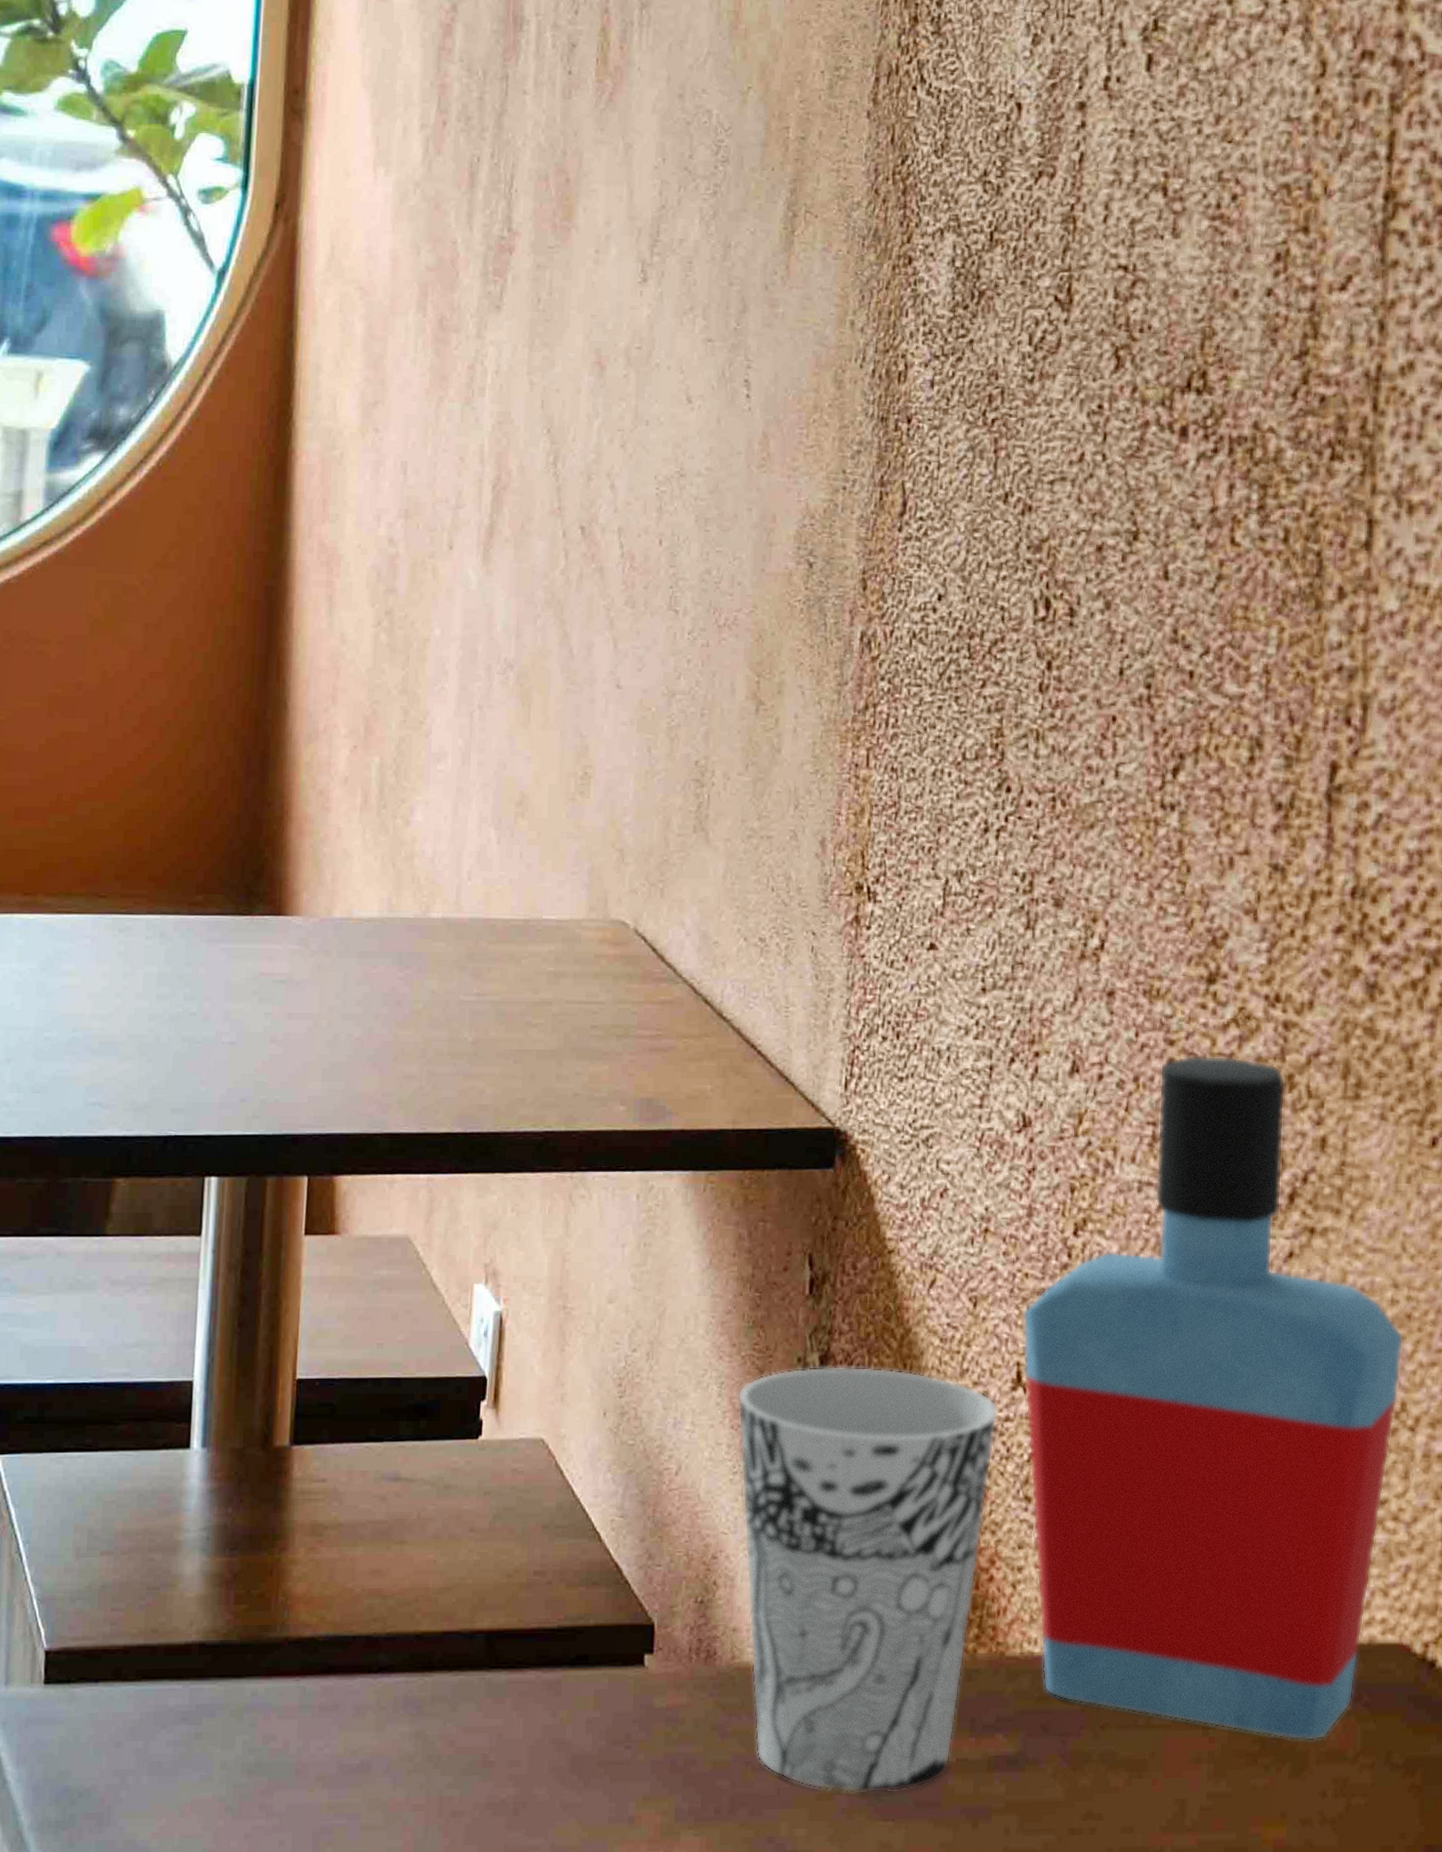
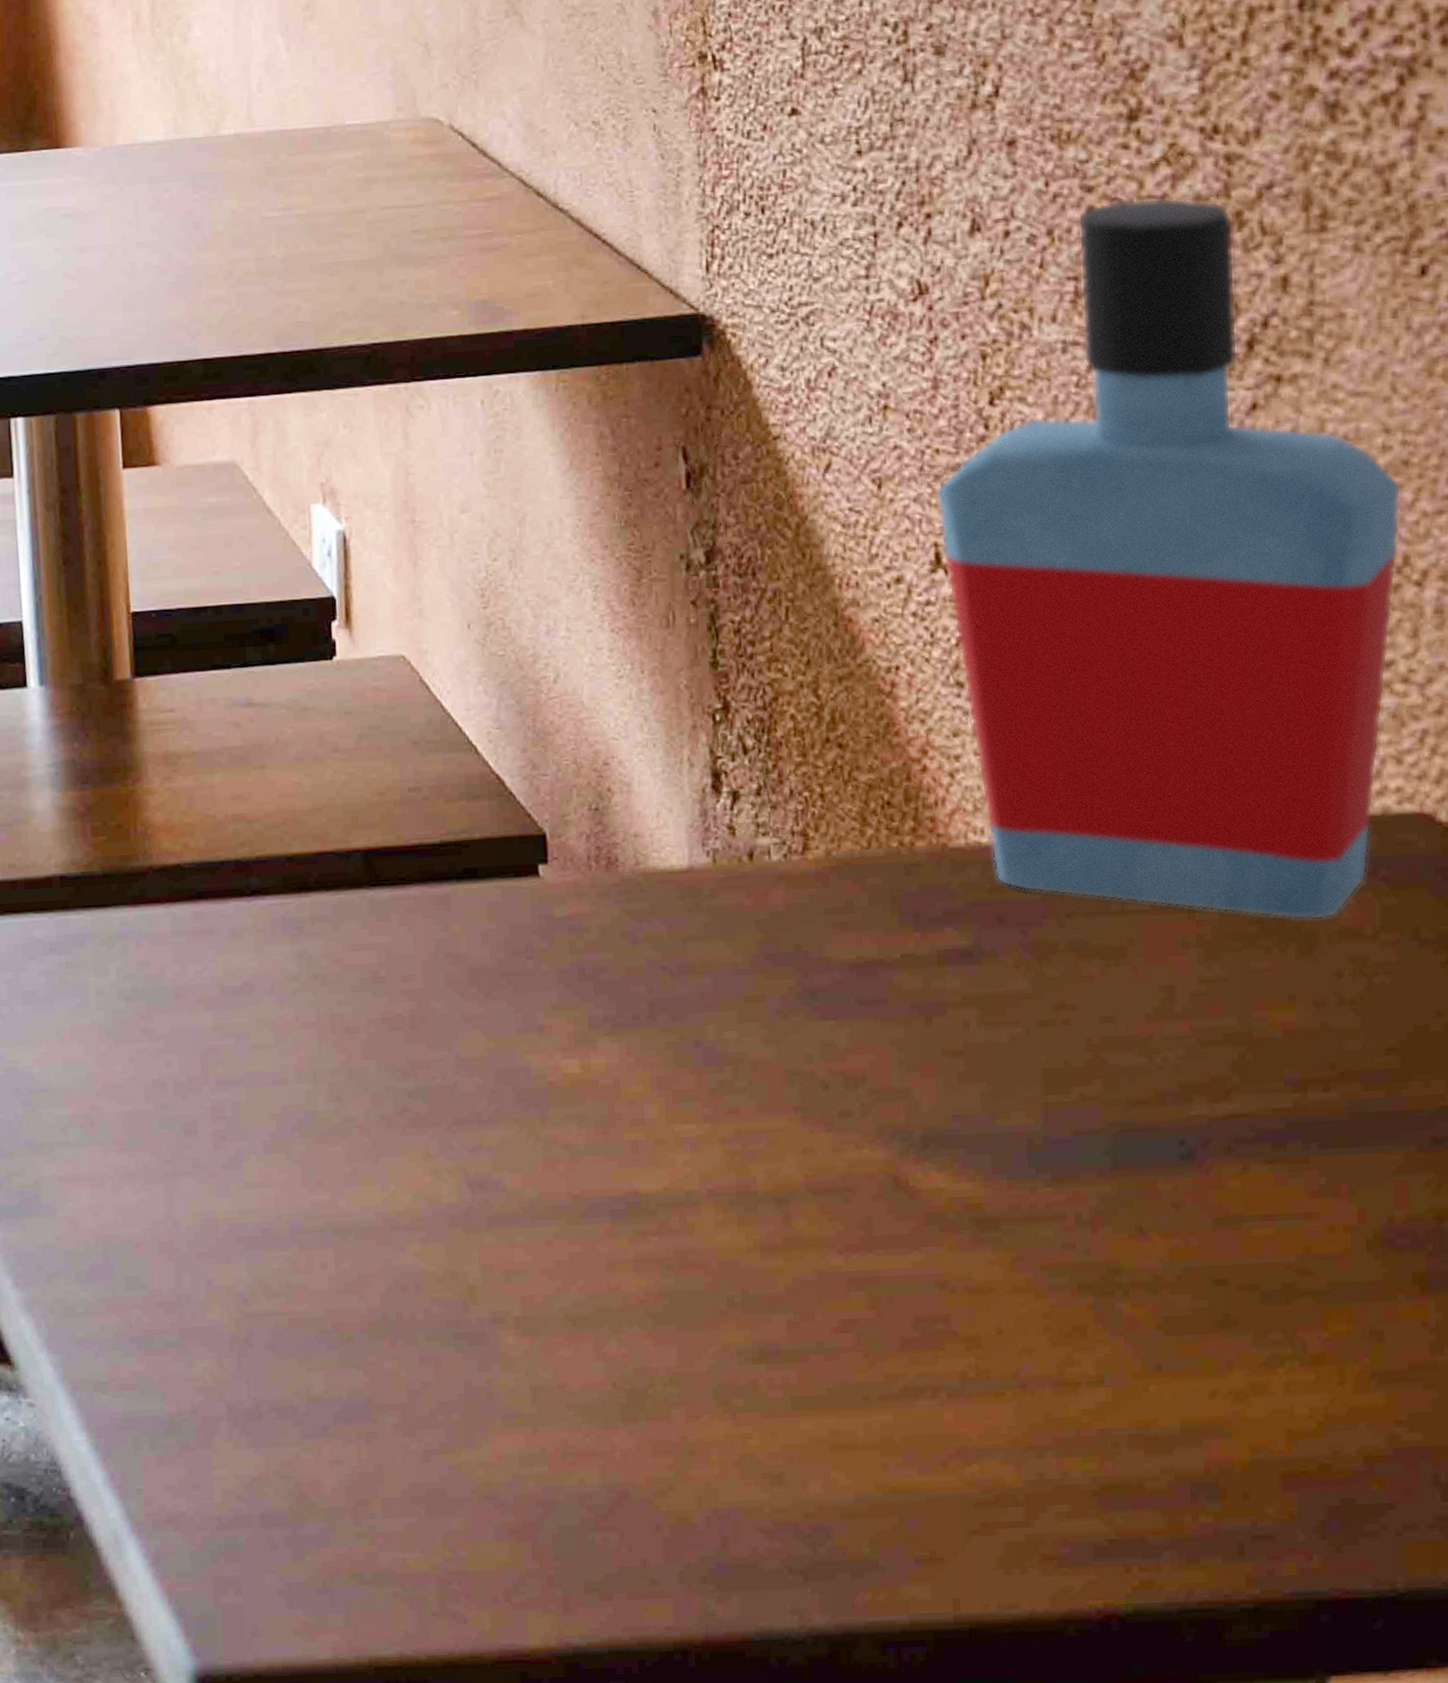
cup: present [737,1367,999,1794] -> none [615,559,918,994]

